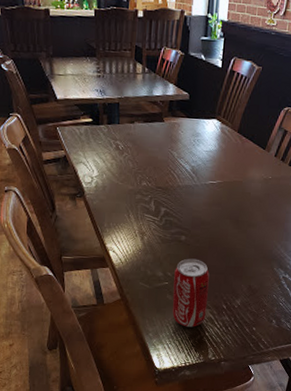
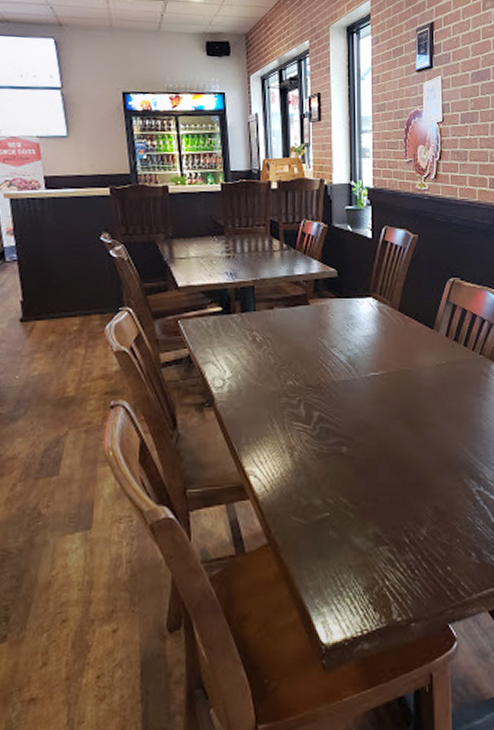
beverage can: present [172,258,210,327] -> none [337,476,383,576]

